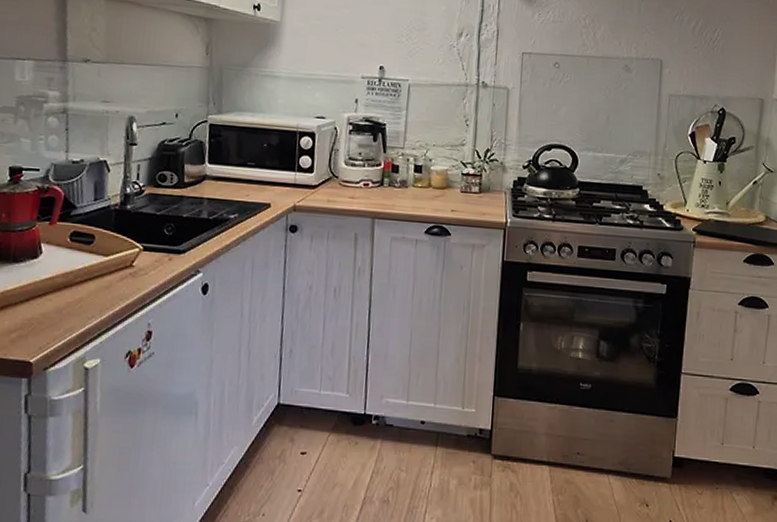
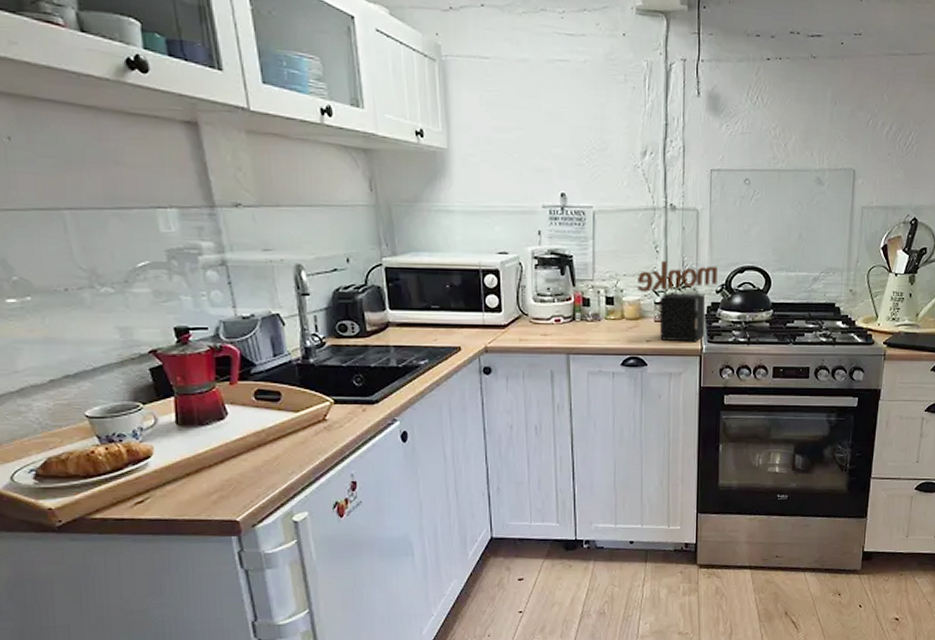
knife block: none [446,134,525,216] -> present [637,261,718,342]

